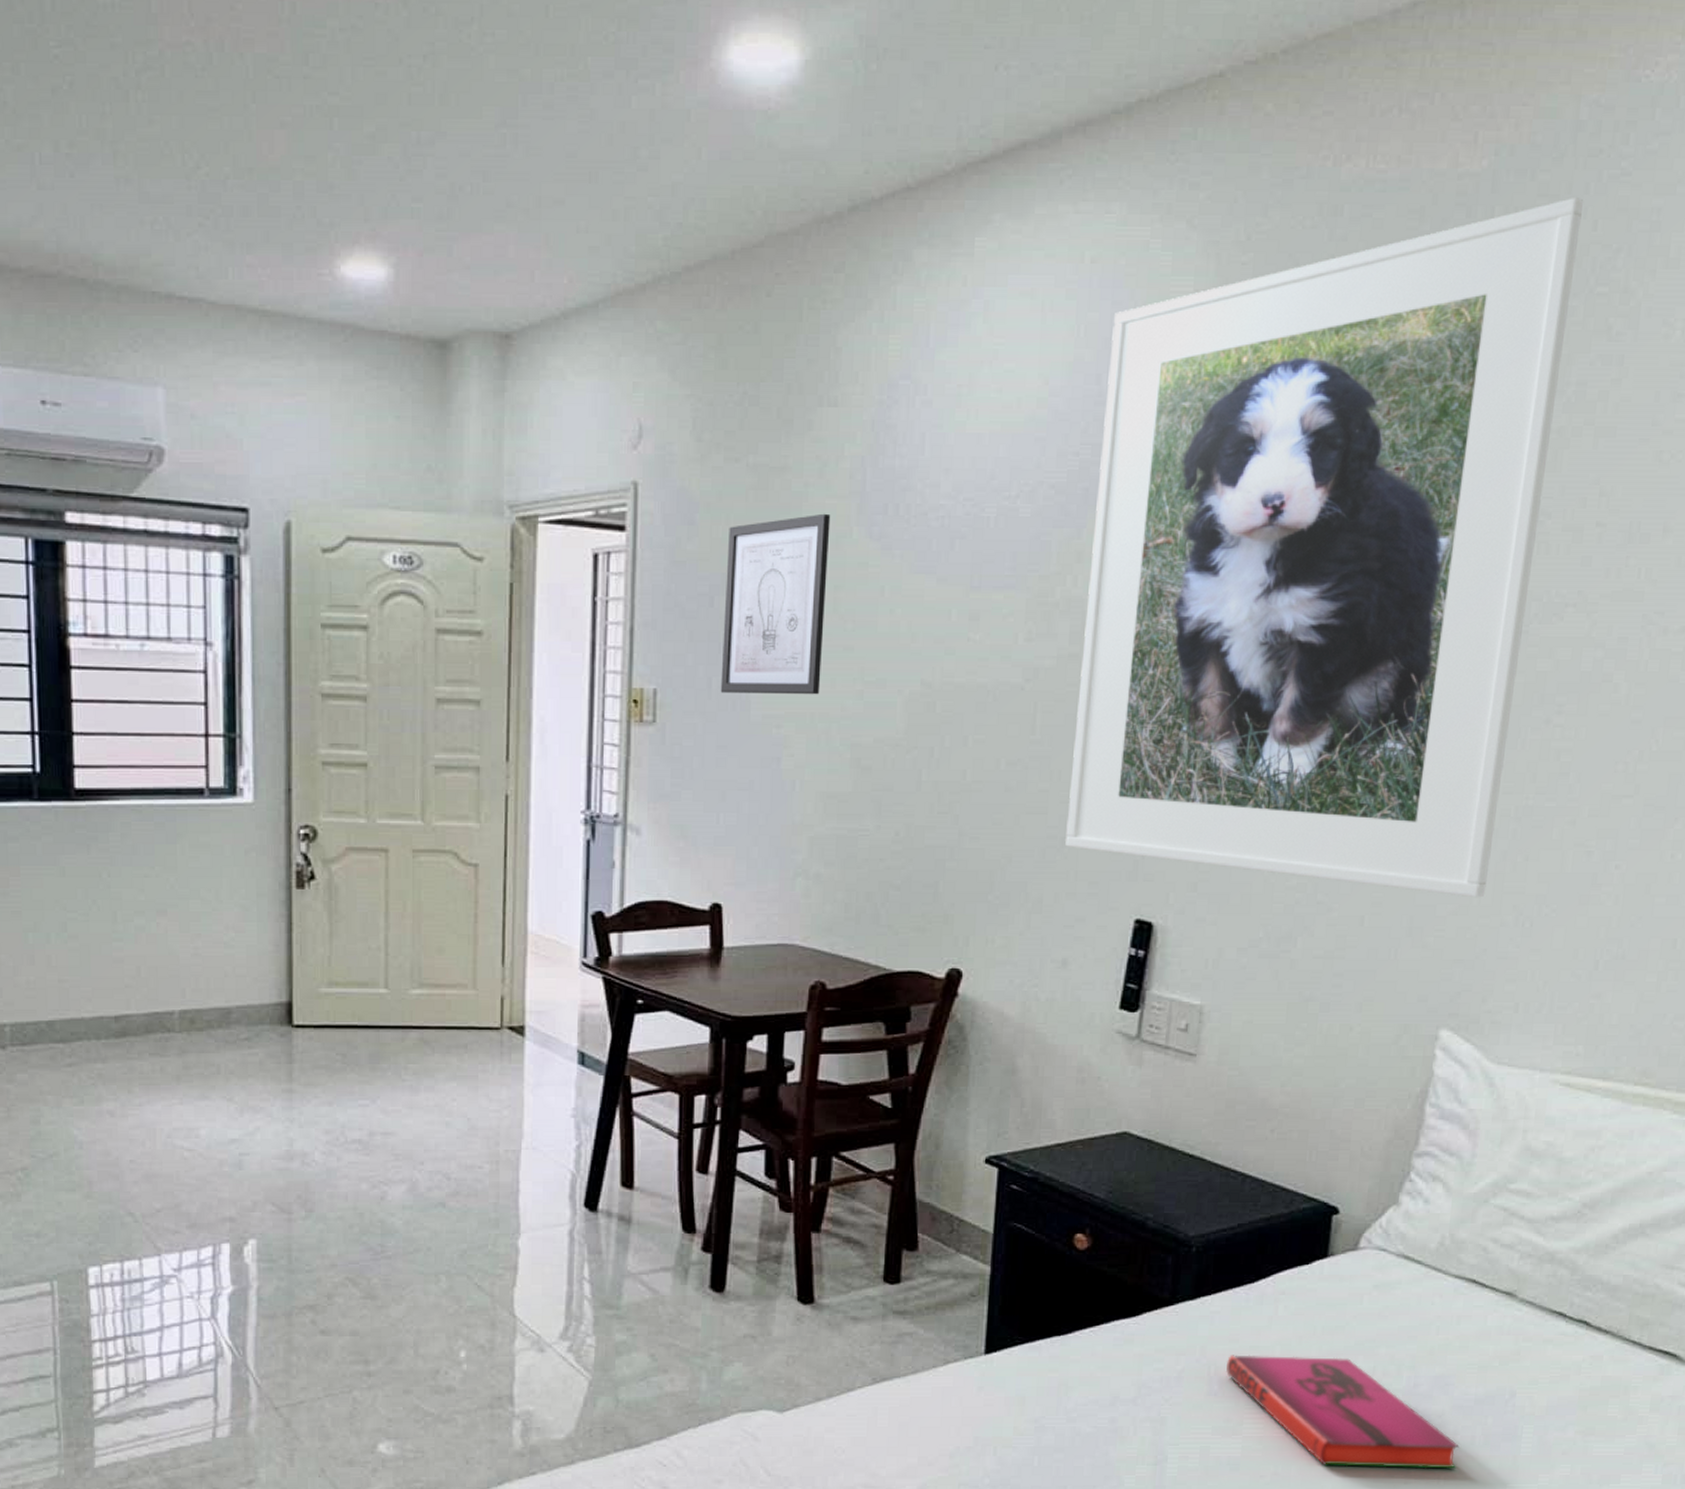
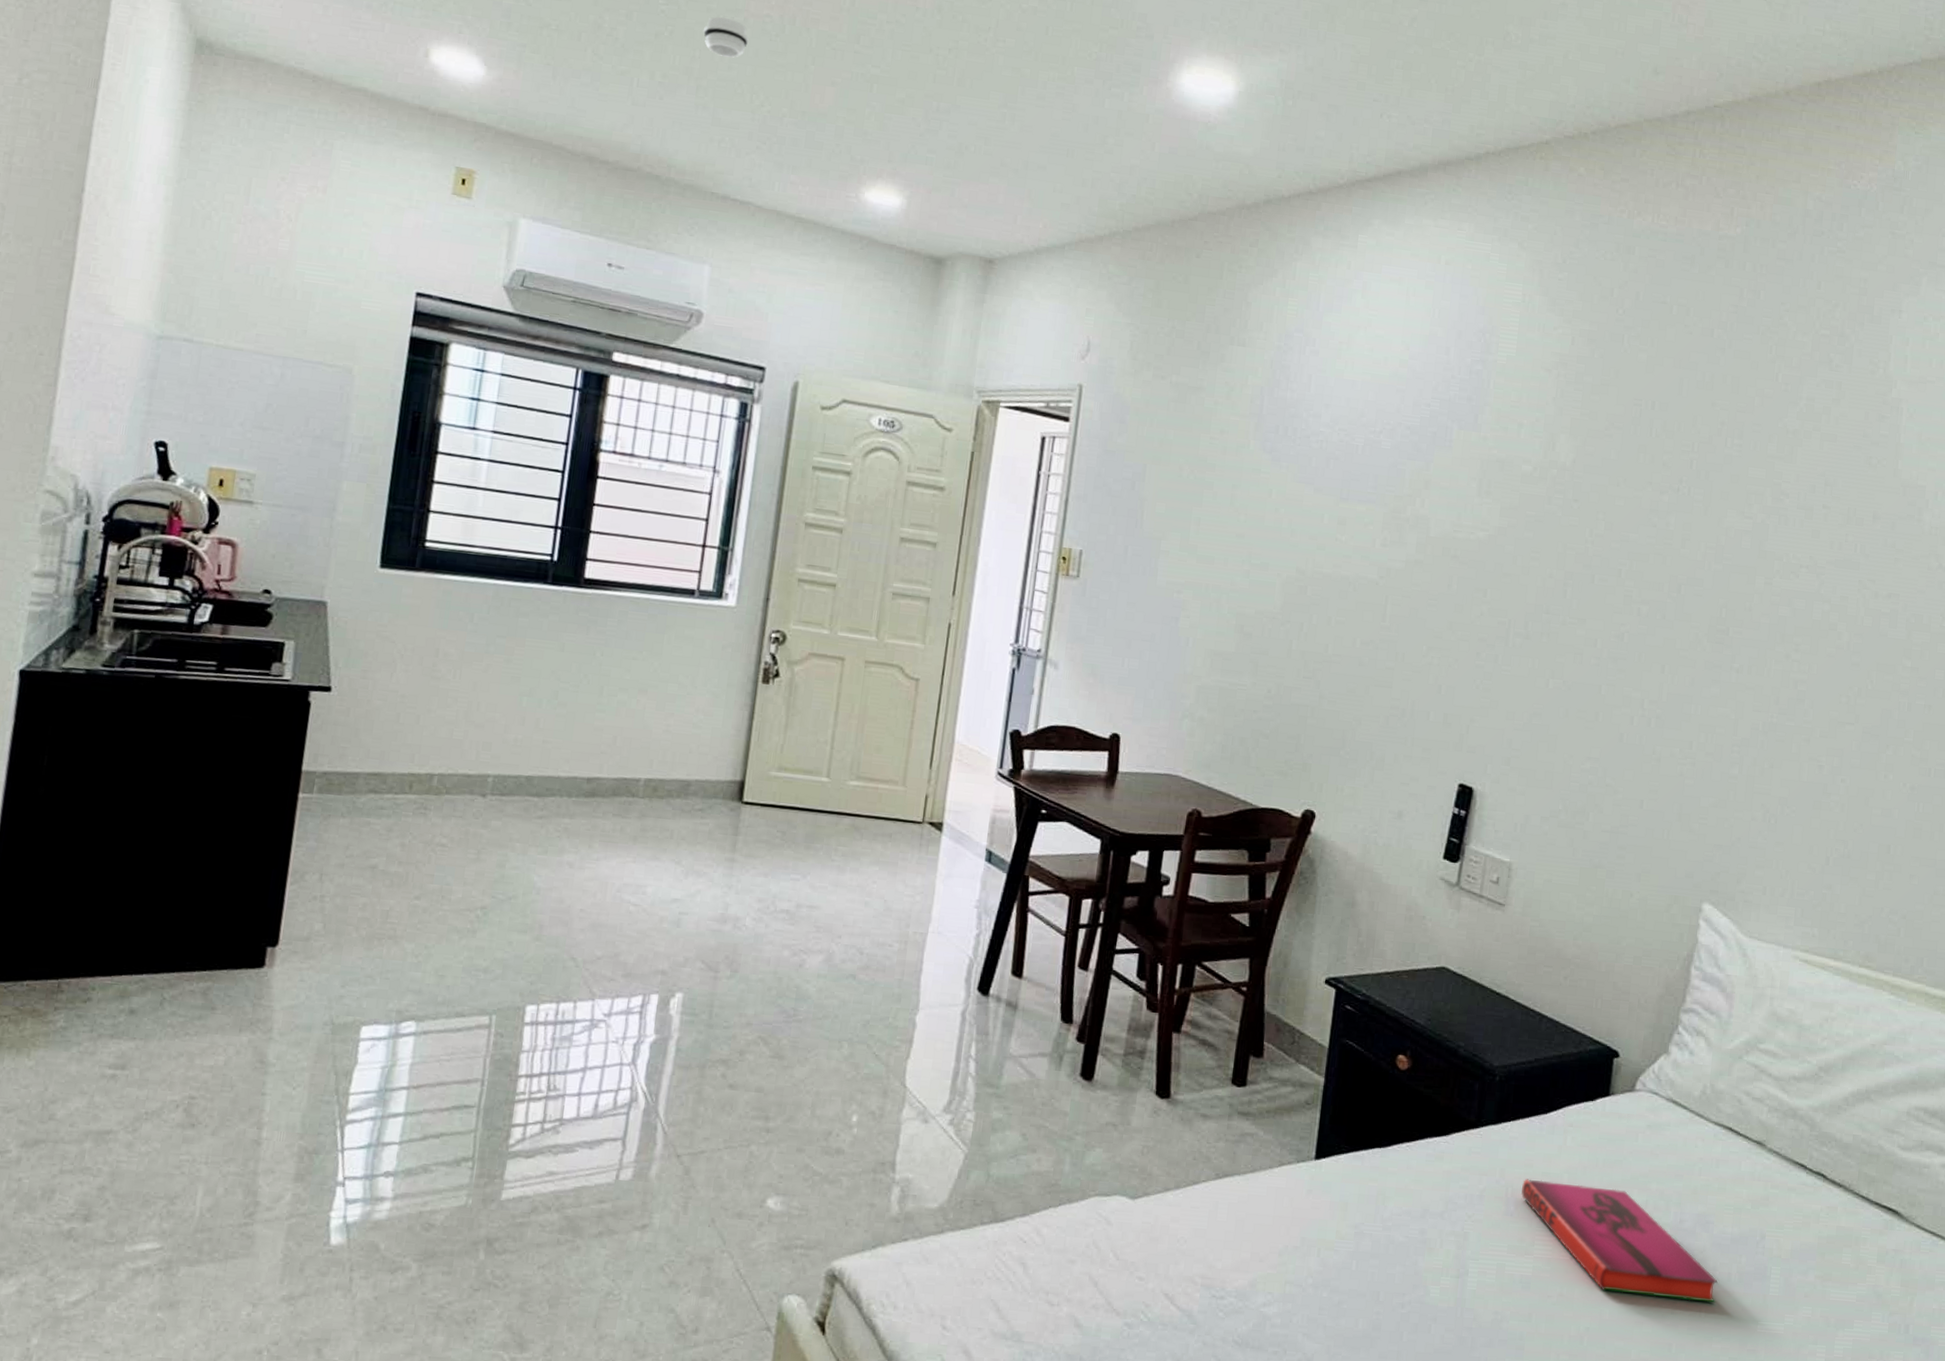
smoke detector: none [111,54,168,108] -> present [703,16,749,58]
wall art: present [720,513,831,695] -> none [1134,427,1234,570]
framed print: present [1065,198,1583,898] -> none [1405,263,1810,795]

